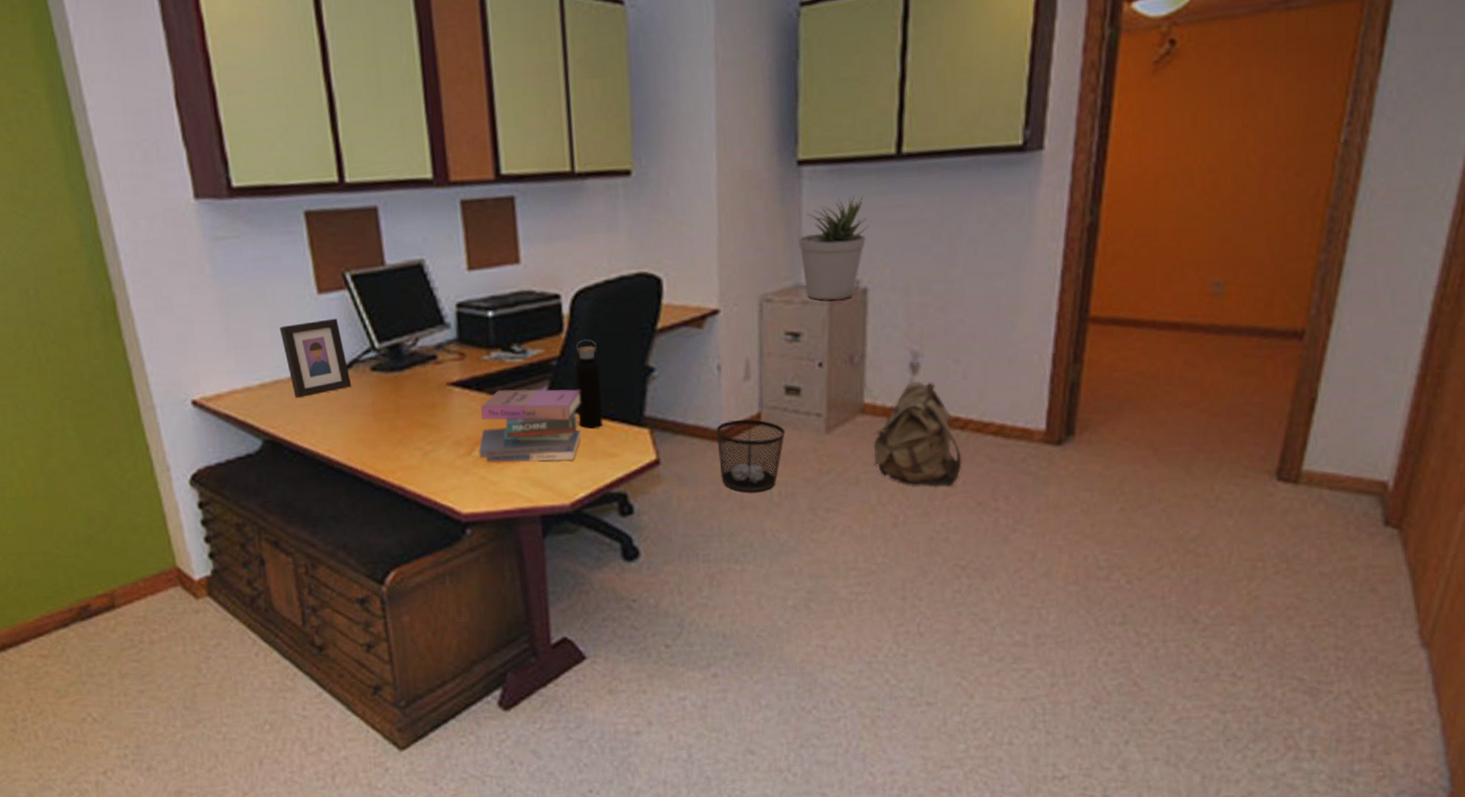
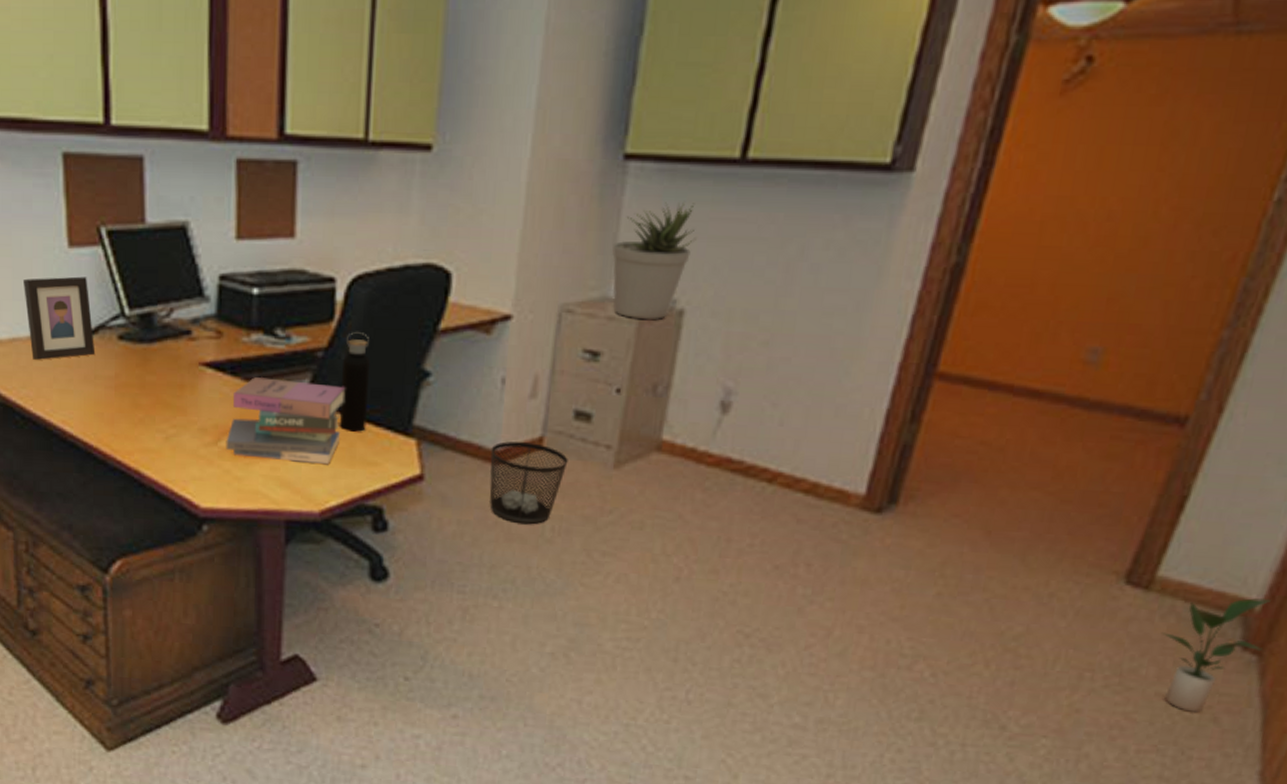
backpack: present [873,381,962,487] -> none [663,422,765,544]
potted plant: none [1314,478,1402,586] -> present [1161,598,1271,712]

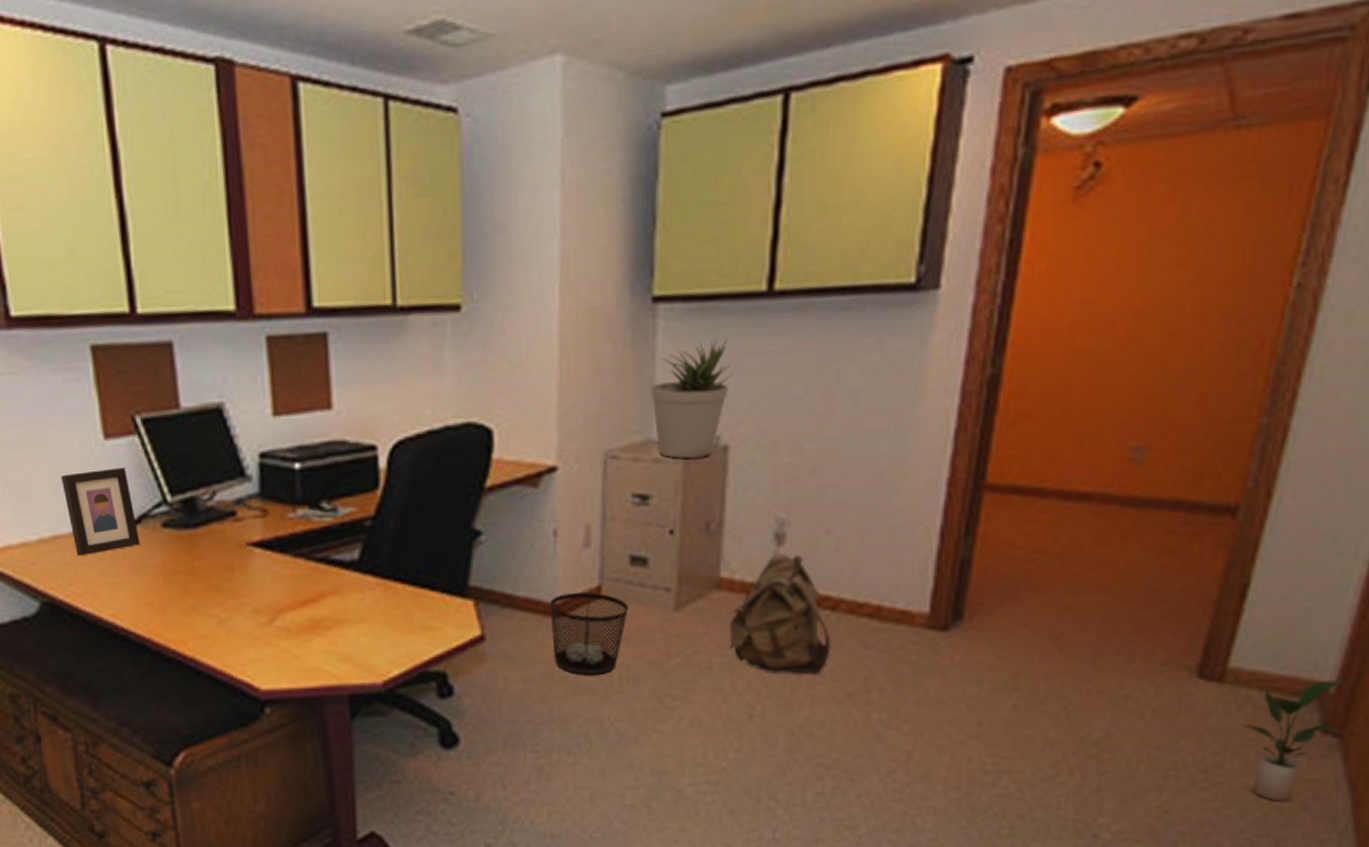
books: present [225,377,346,465] -> none [281,552,398,635]
water bottle: present [339,332,371,432] -> none [392,498,422,598]
backpack: none [663,422,765,544] -> present [729,554,831,675]

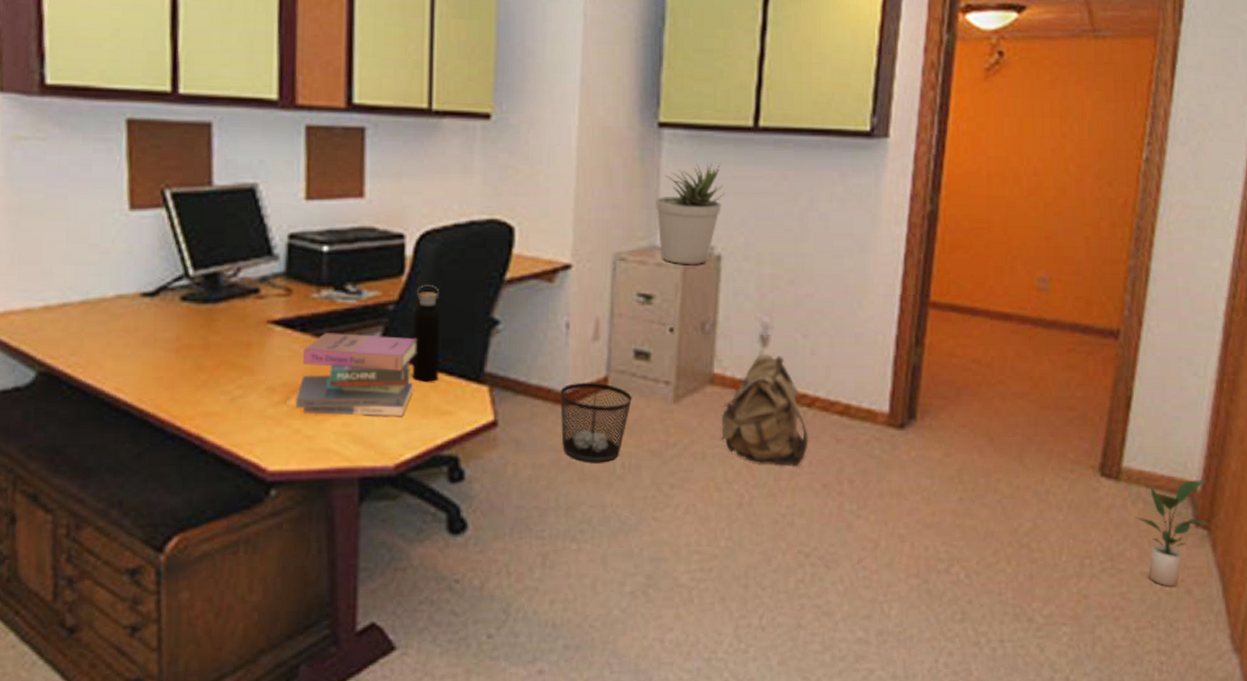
picture frame: present [60,467,141,556] -> none [77,238,156,325]
books: none [281,552,398,635] -> present [295,333,418,417]
water bottle: none [392,498,422,598] -> present [412,285,441,382]

